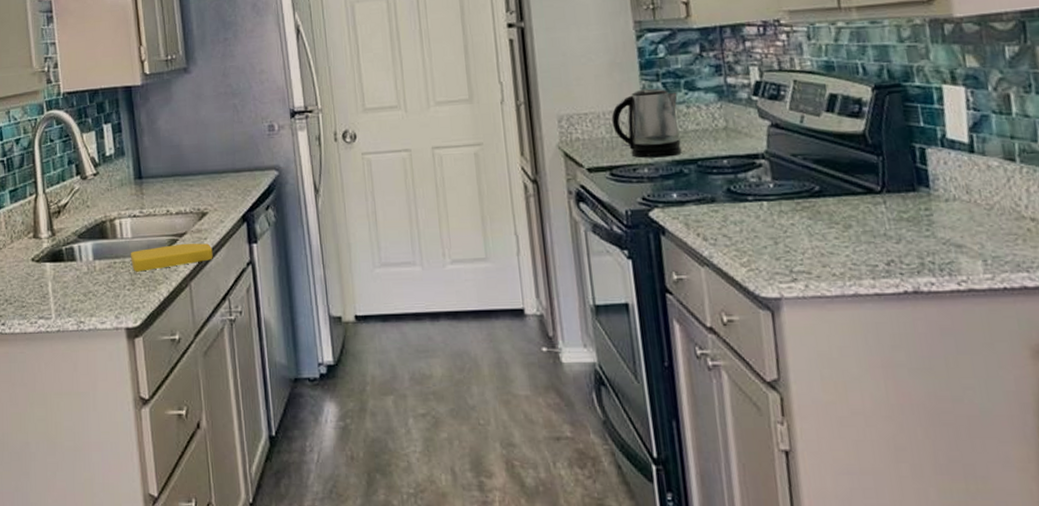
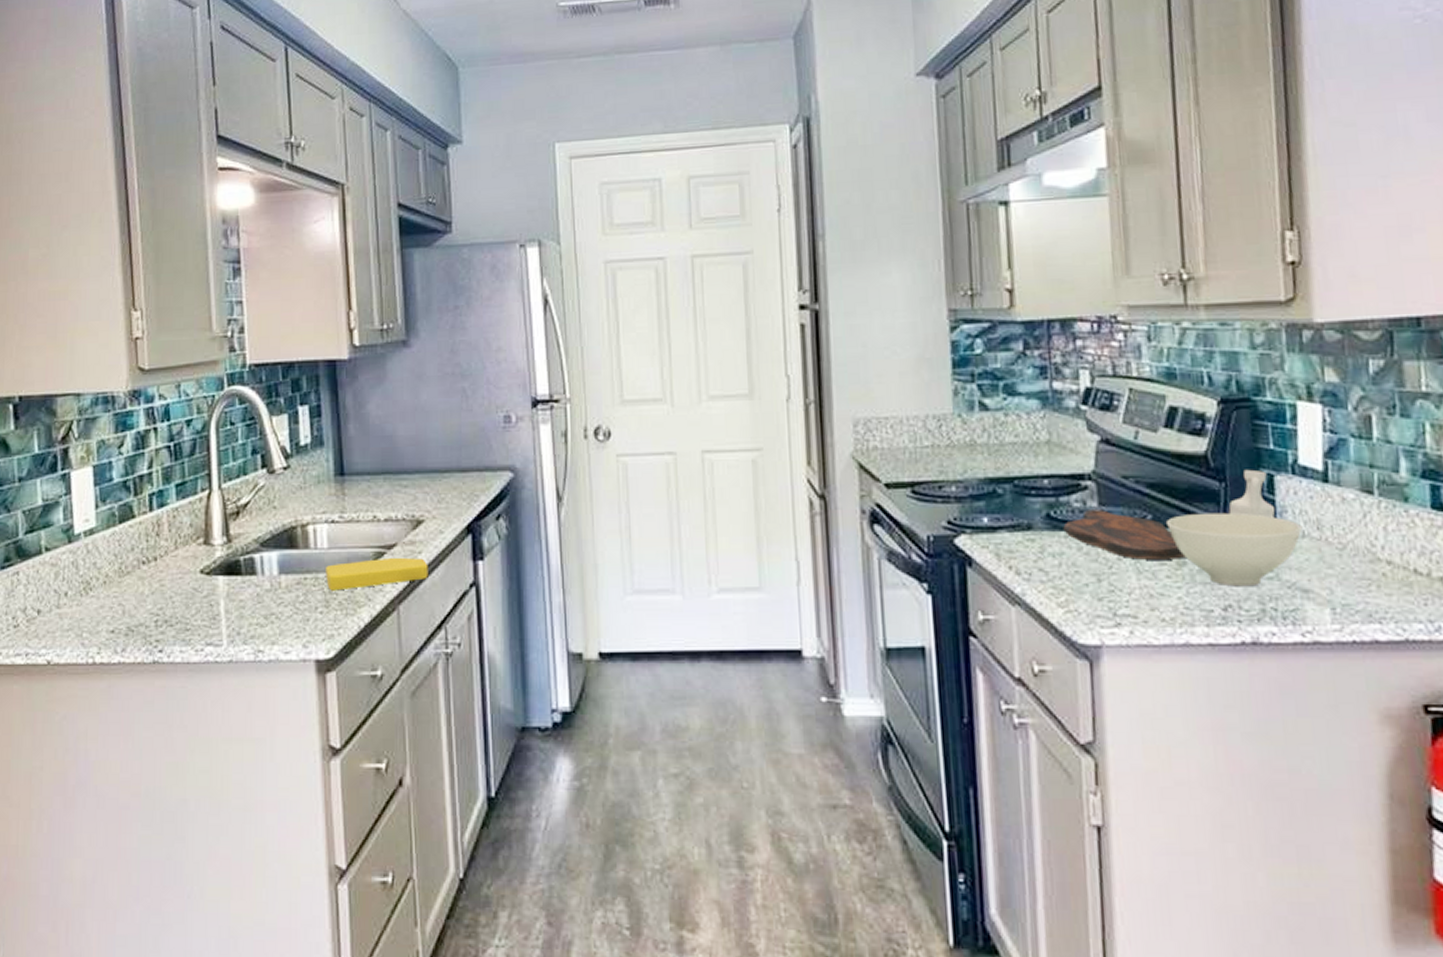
kettle: present [611,88,682,158] -> none [916,390,996,474]
cutting board: none [742,183,851,225] -> present [1063,510,1186,560]
bowl: none [832,182,954,245] -> present [1167,512,1303,587]
ceramic jug: none [886,144,929,185] -> present [1228,469,1276,518]

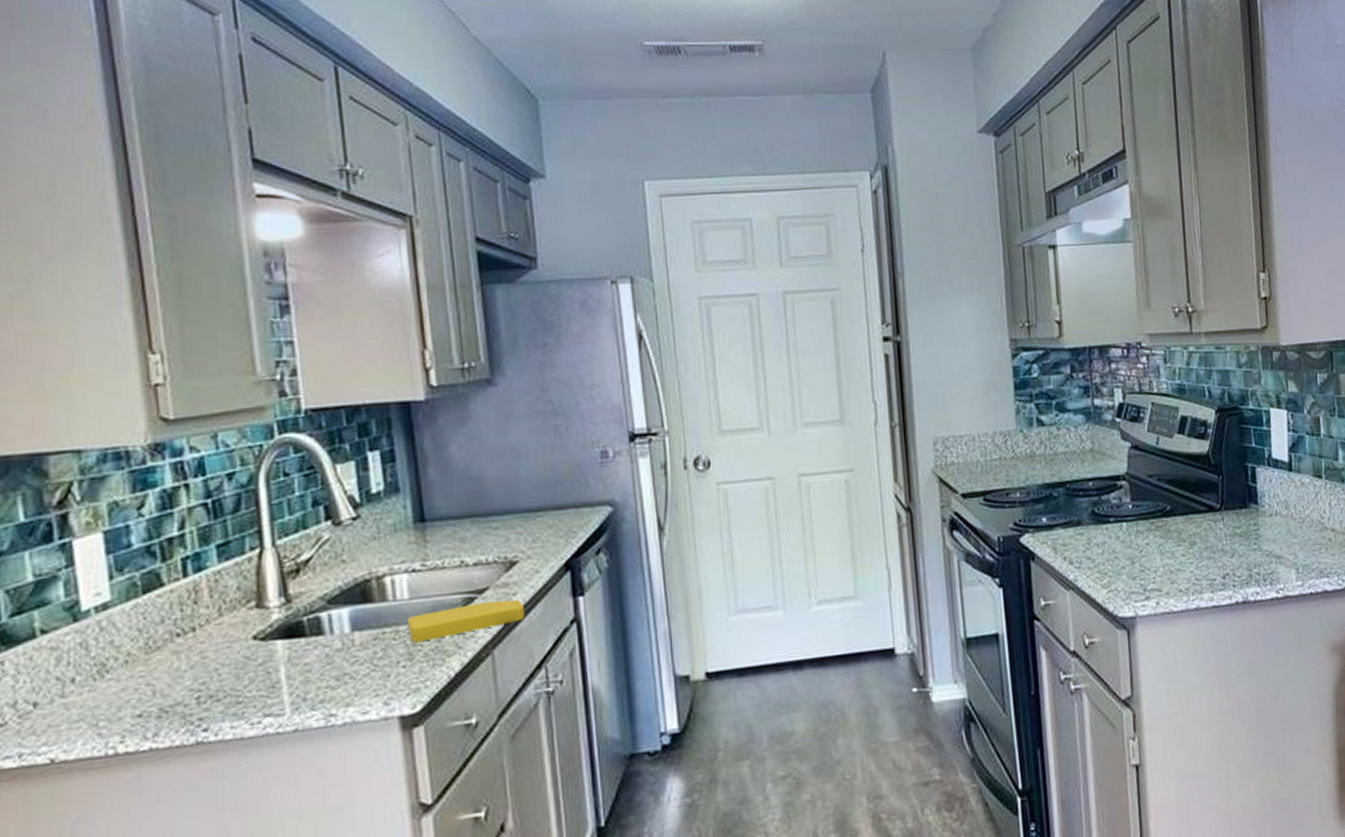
cutting board: present [1063,510,1186,560] -> none [1105,504,1195,544]
bowl: present [1167,512,1303,587] -> none [1181,499,1276,559]
ceramic jug: present [1228,469,1276,518] -> none [1225,464,1257,502]

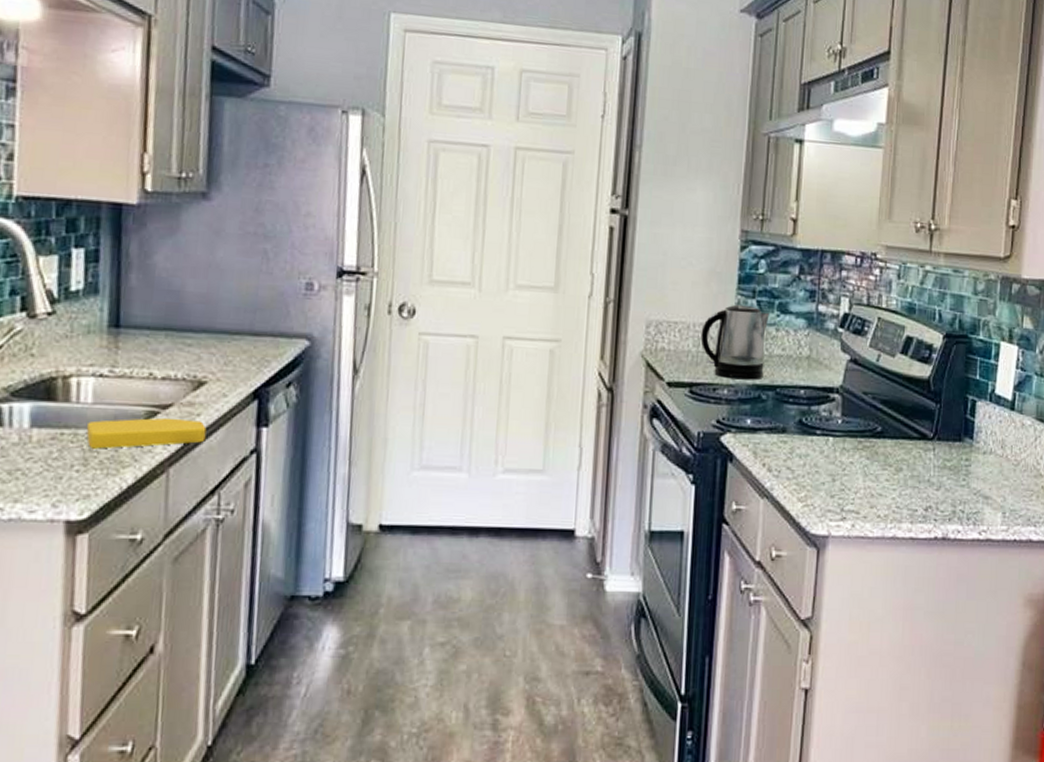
kettle: none [986,409,1052,482] -> present [700,304,770,380]

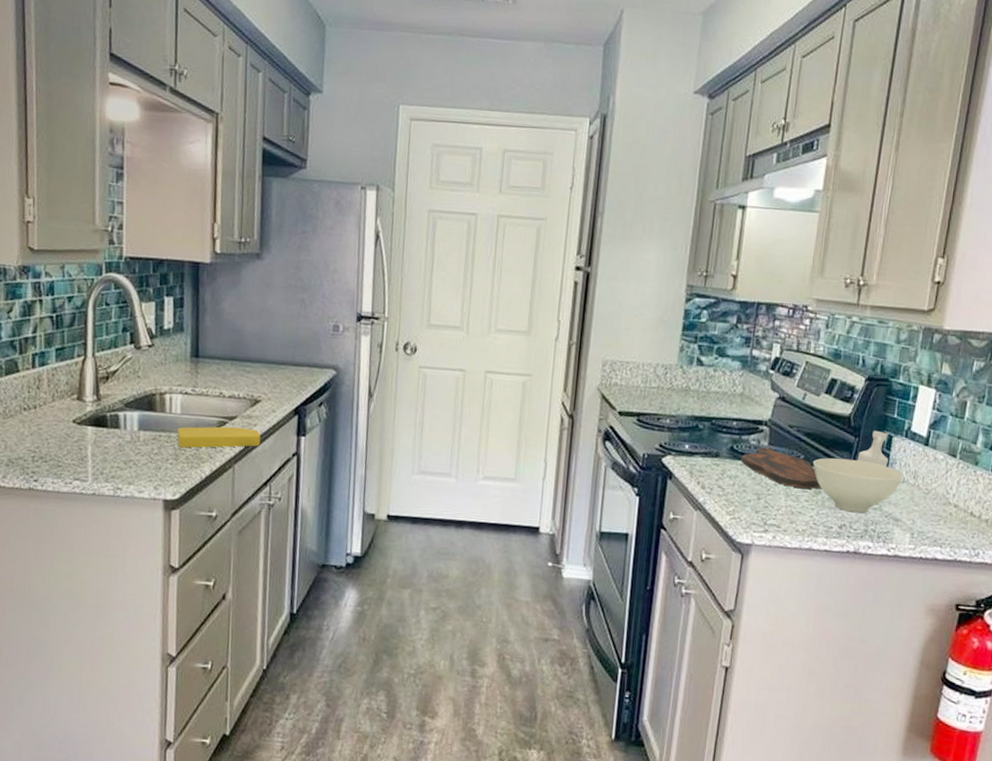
kettle: present [700,304,770,380] -> none [648,348,709,412]
cutting board: none [811,419,903,466] -> present [740,447,822,489]
bowl: none [892,428,991,492] -> present [813,458,904,514]
ceramic jug: none [939,394,974,436] -> present [857,430,889,467]

